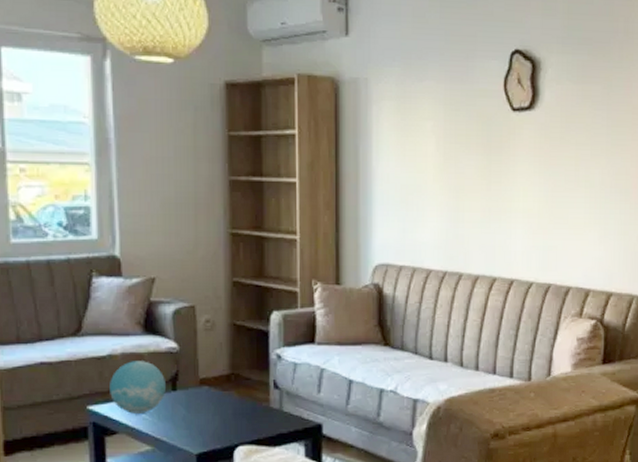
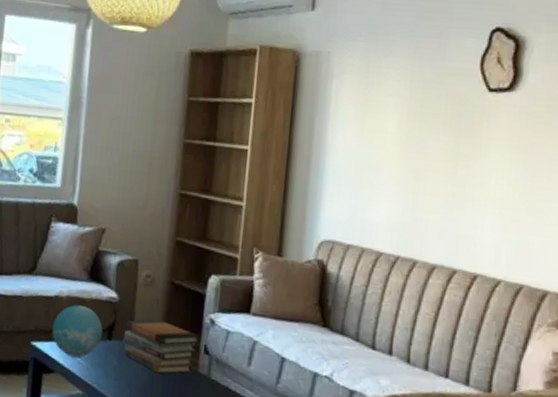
book stack: none [188,363,268,416] -> present [122,319,200,374]

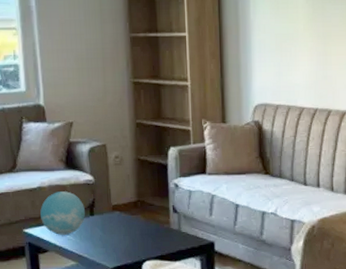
book stack: present [122,319,200,374] -> none [103,191,168,236]

